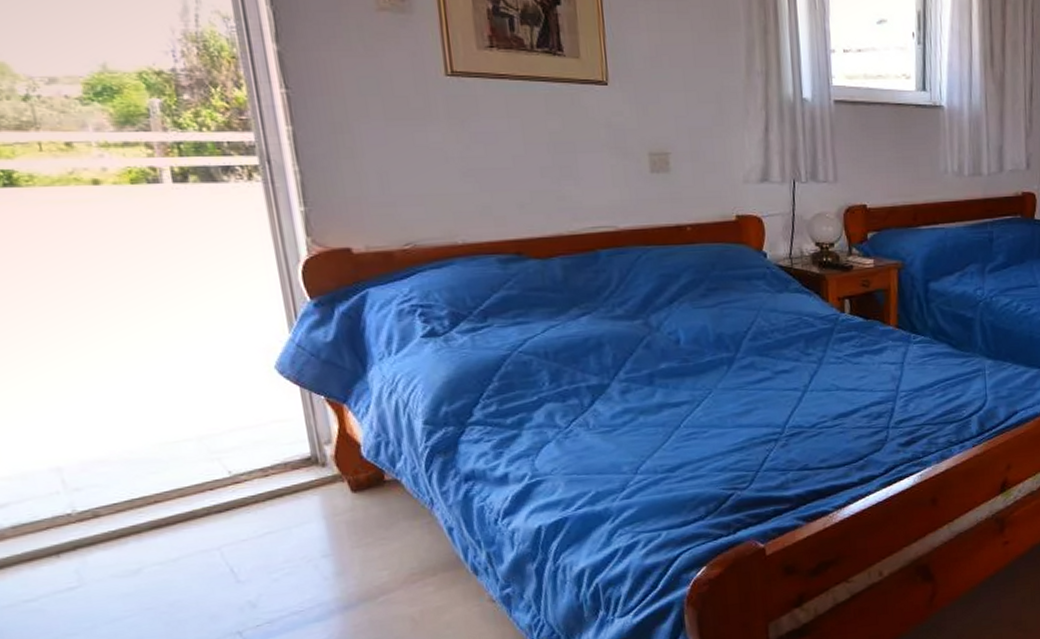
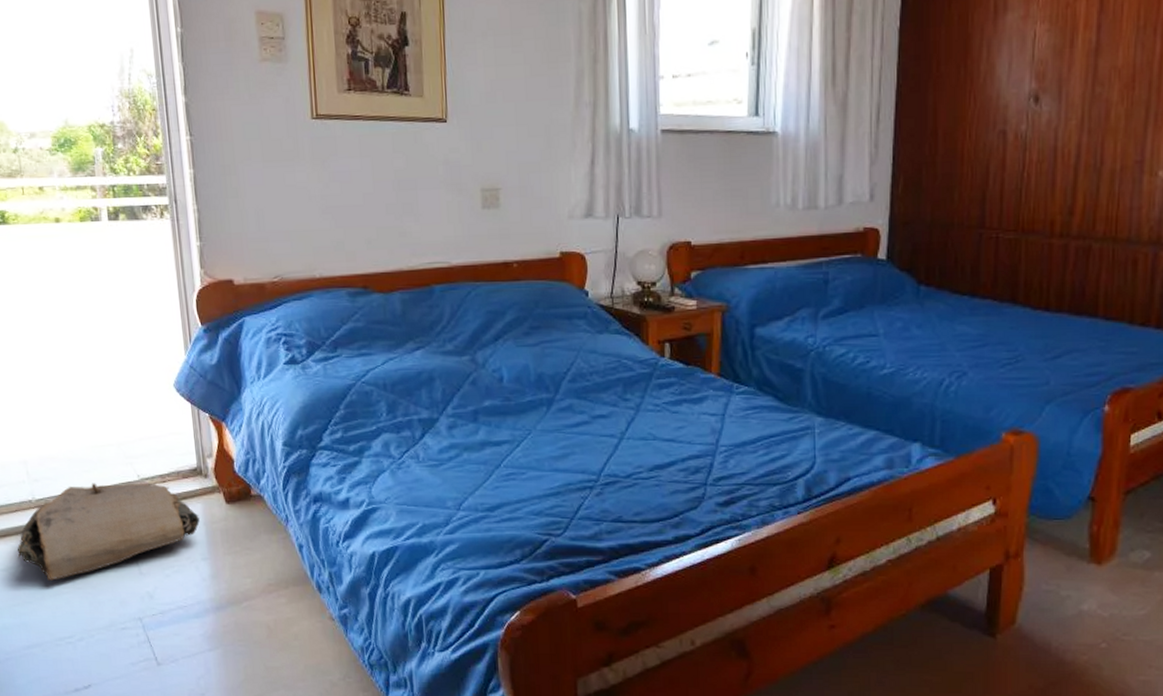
bag: none [50,479,318,605] -> present [17,483,200,581]

